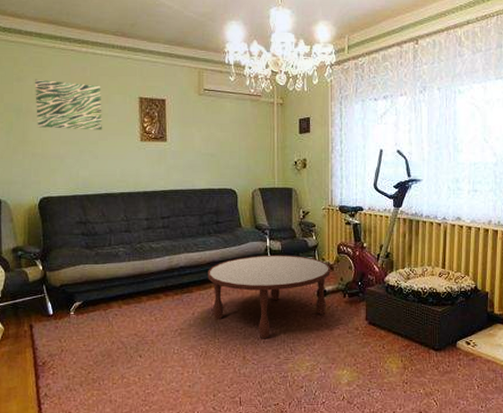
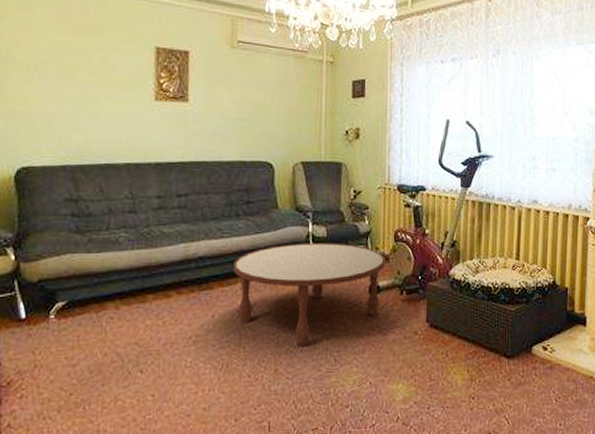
wall art: present [35,79,102,130] -> none [19,19,107,86]

